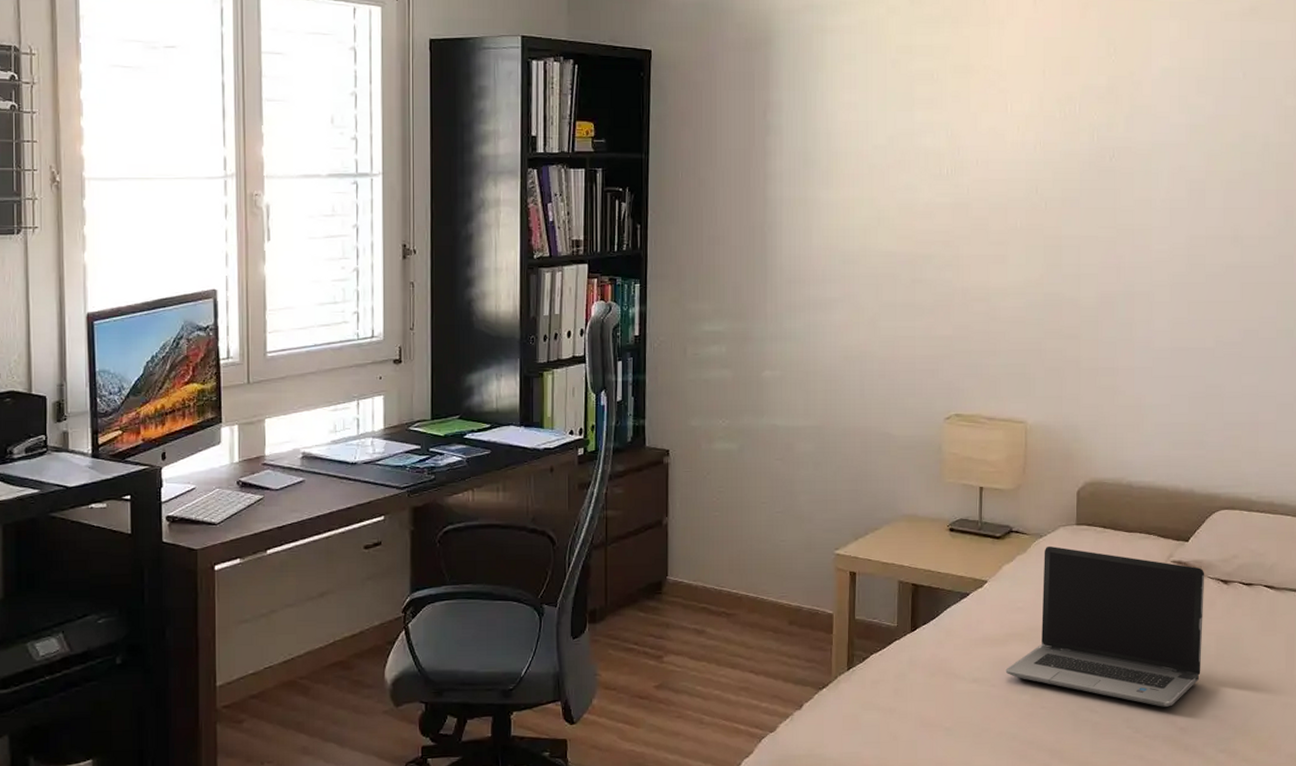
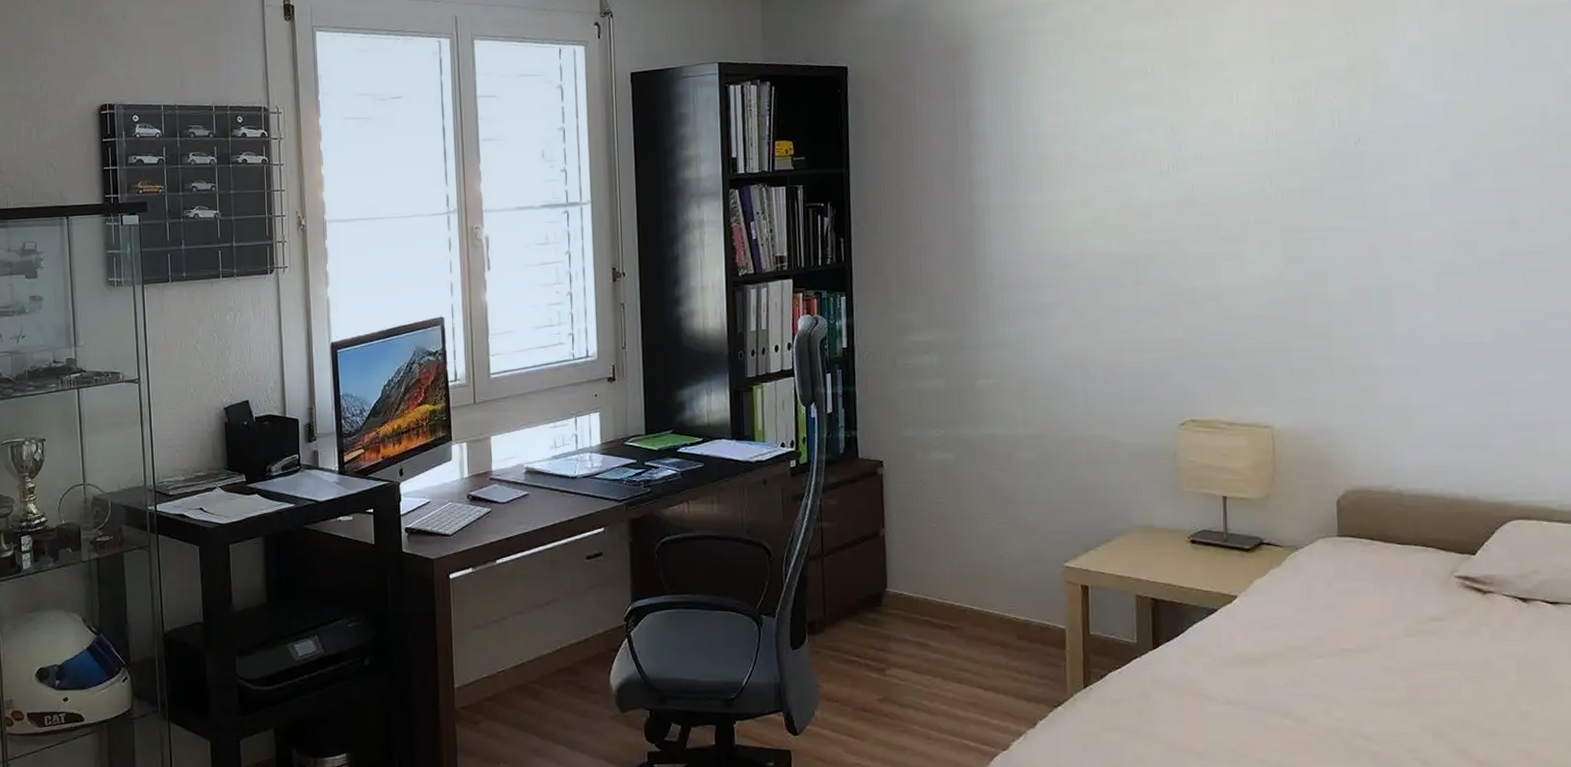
laptop computer: present [1005,546,1205,707] -> none [1263,559,1500,738]

